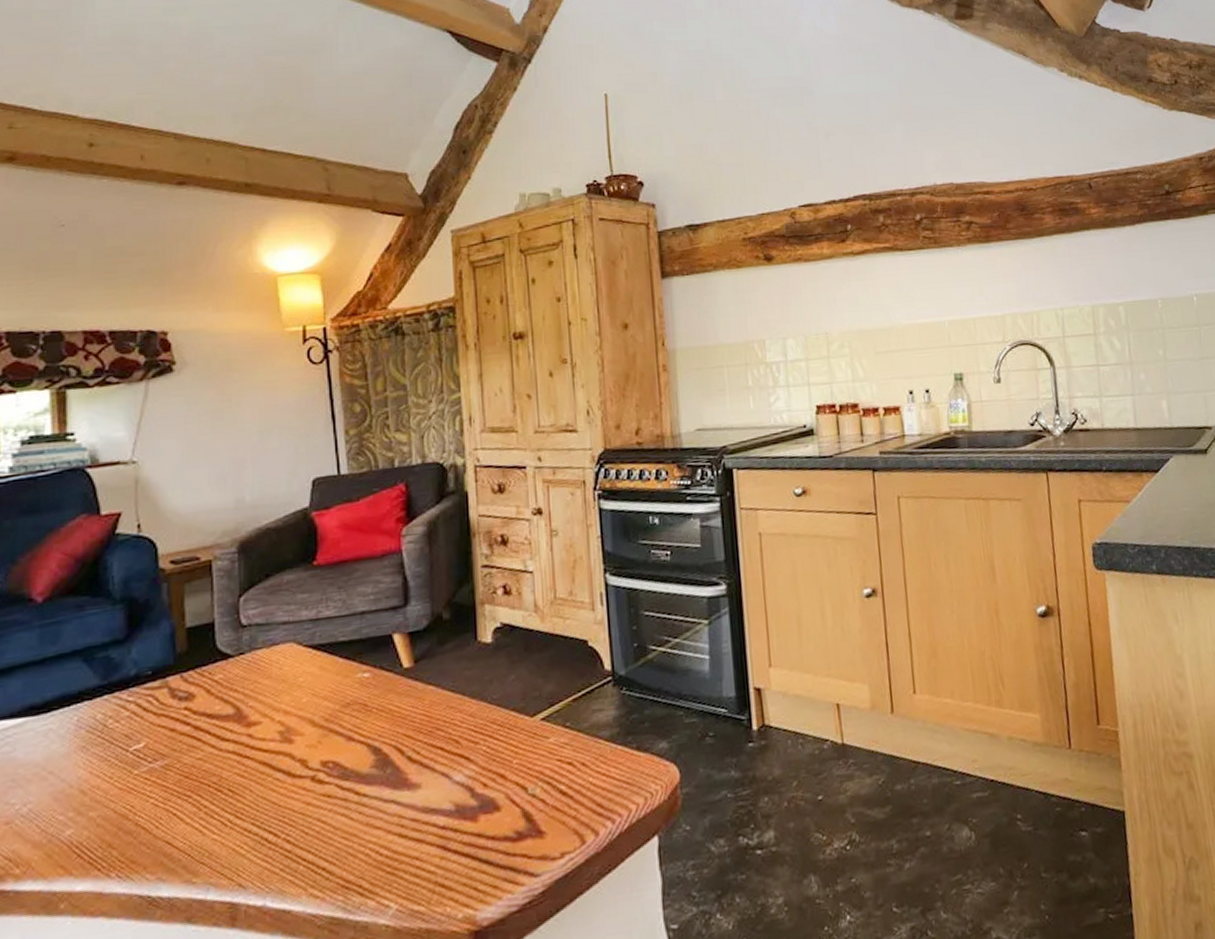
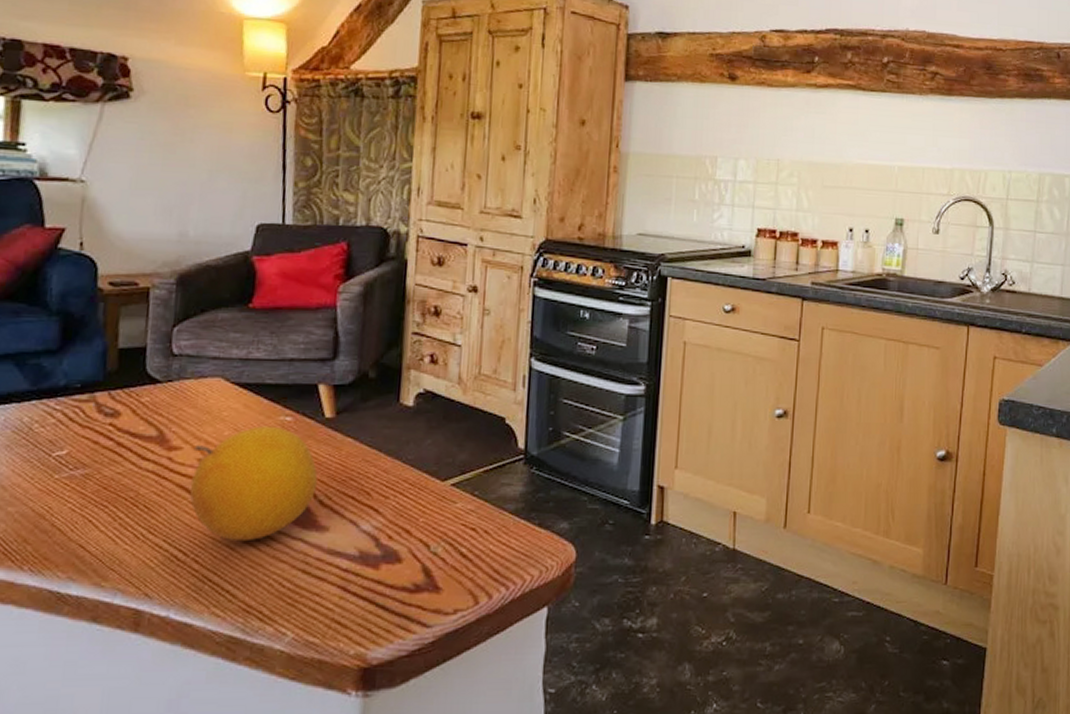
fruit: none [273,685,404,814] -> present [189,426,318,542]

